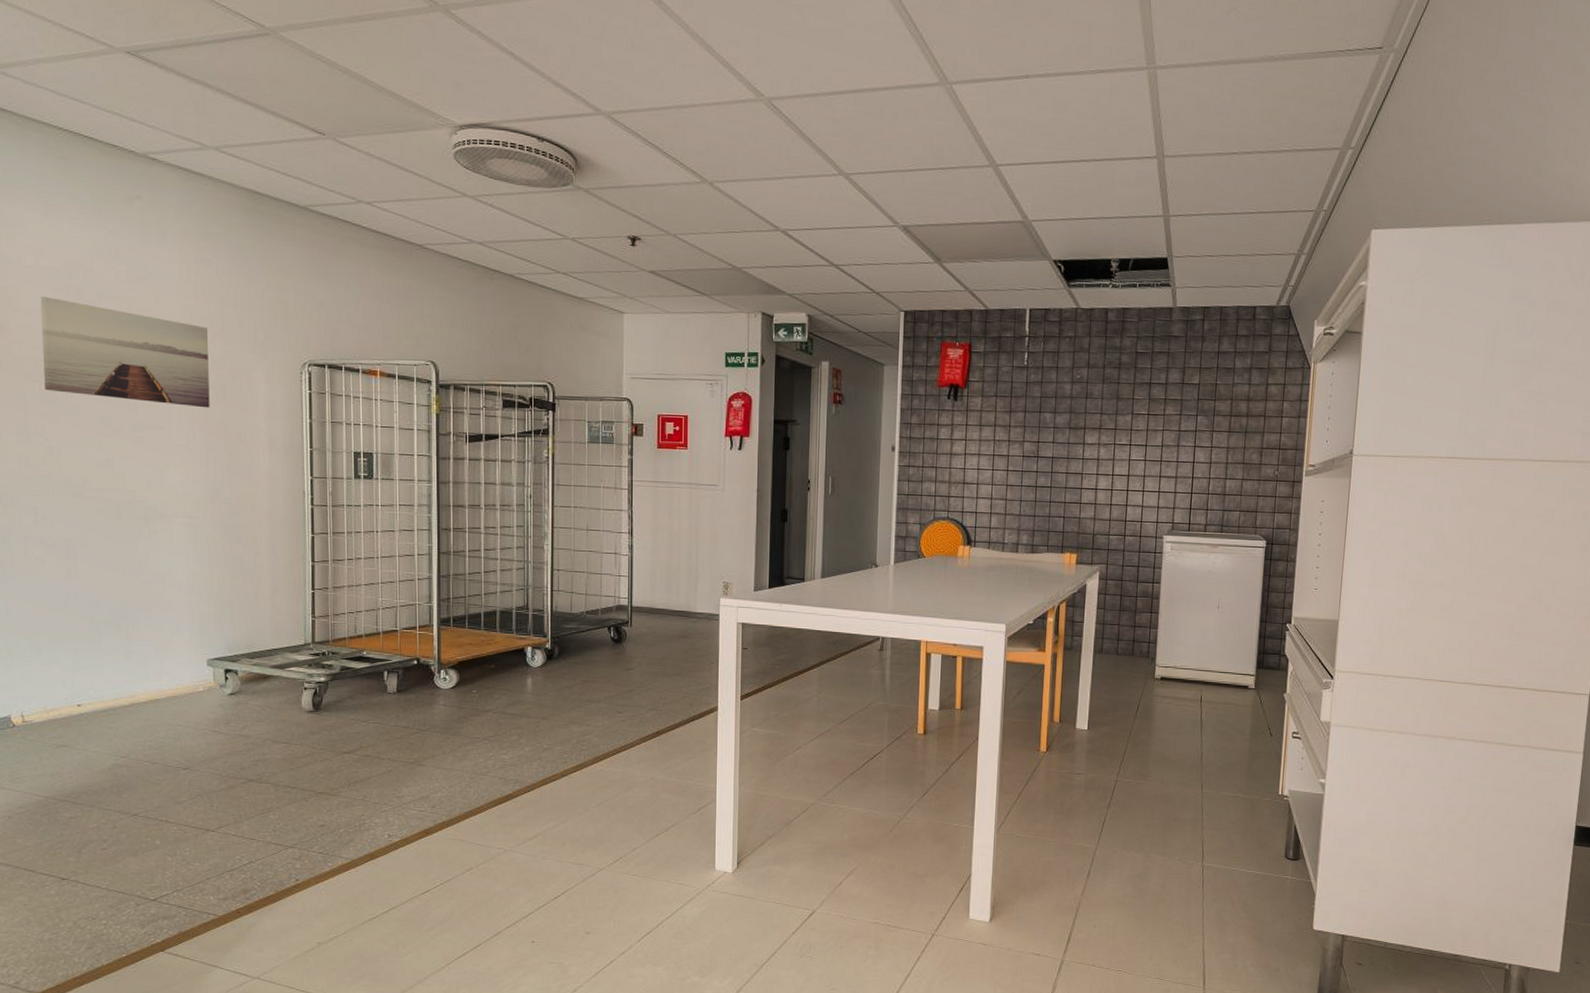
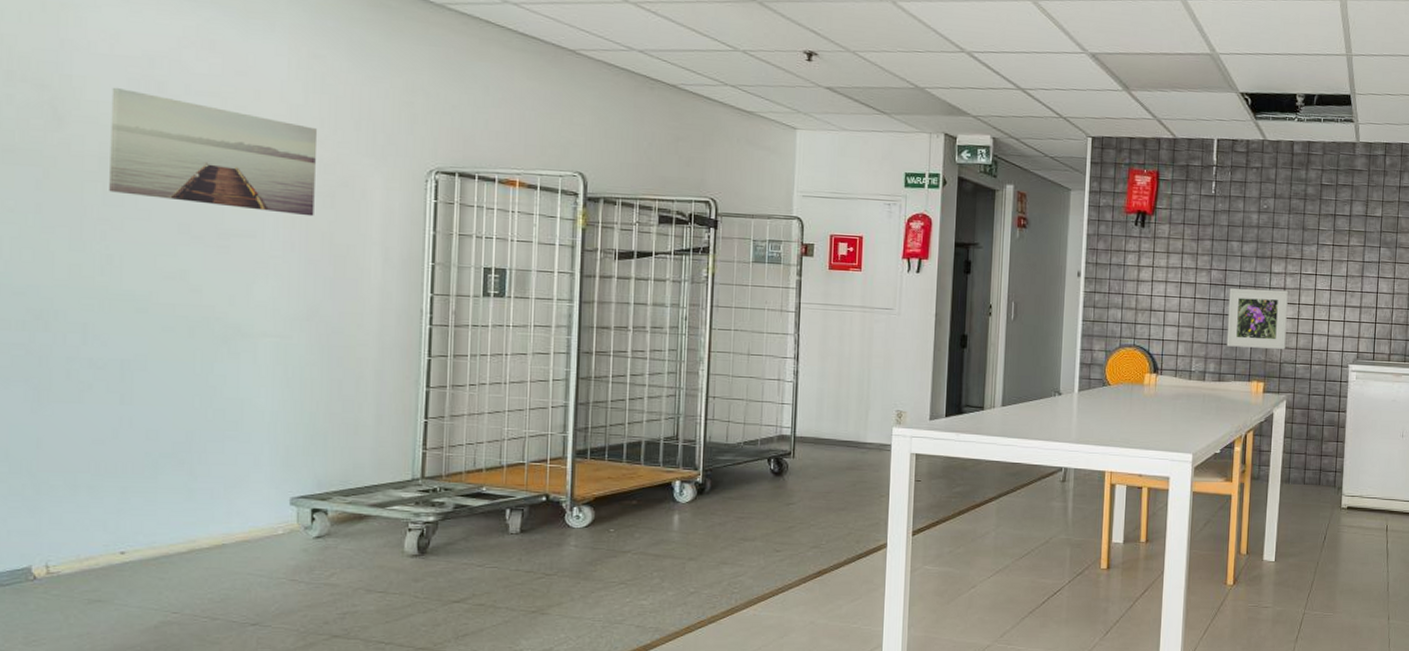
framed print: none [1039,460,1102,521] -> present [1226,288,1288,349]

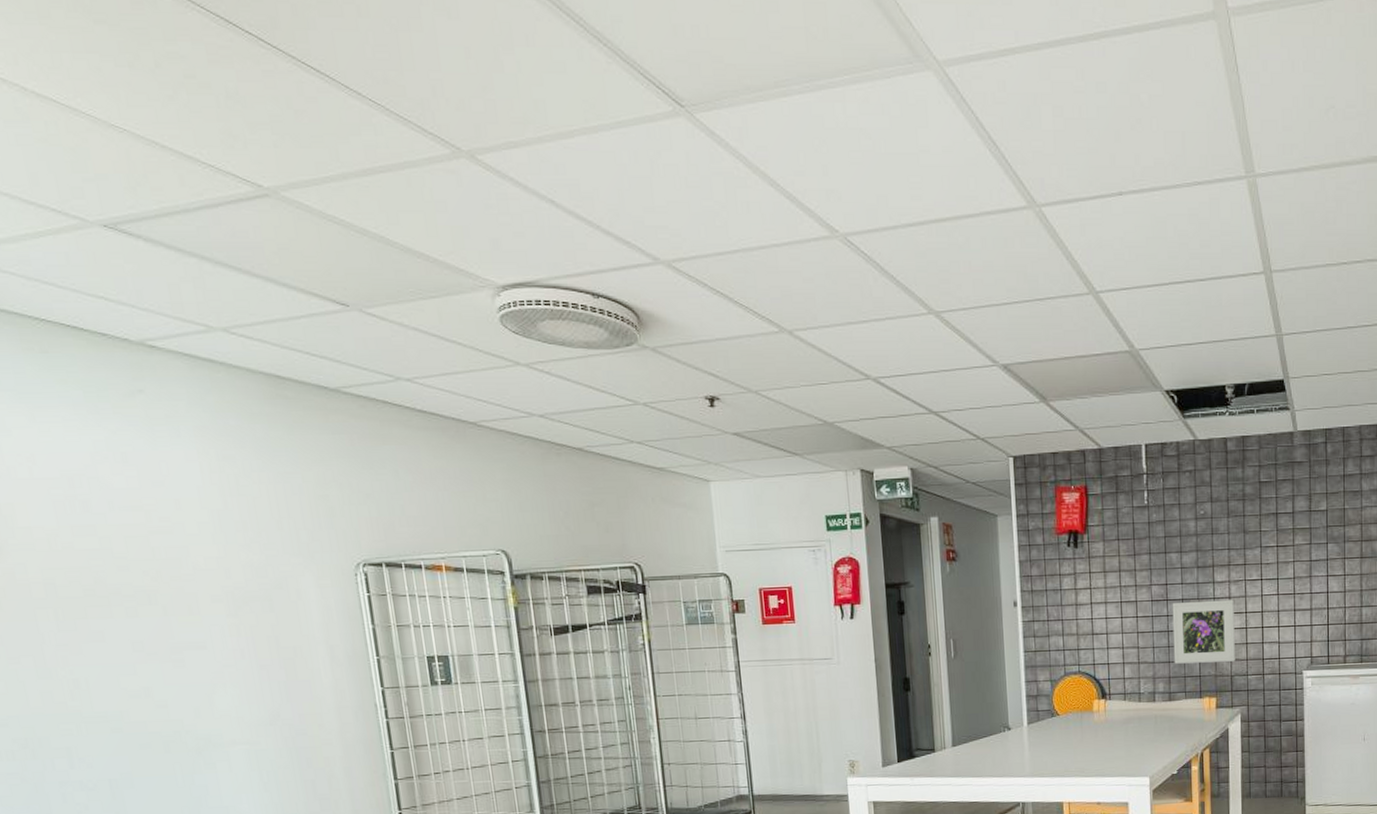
wall art: present [109,87,318,217] -> none [40,511,256,622]

